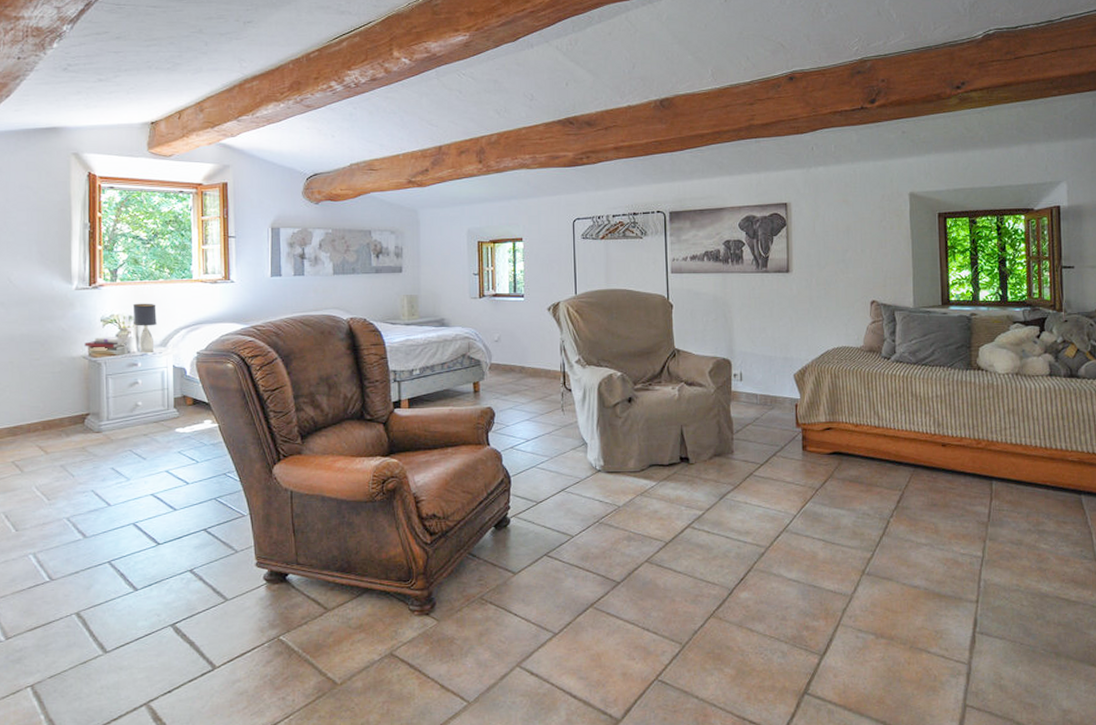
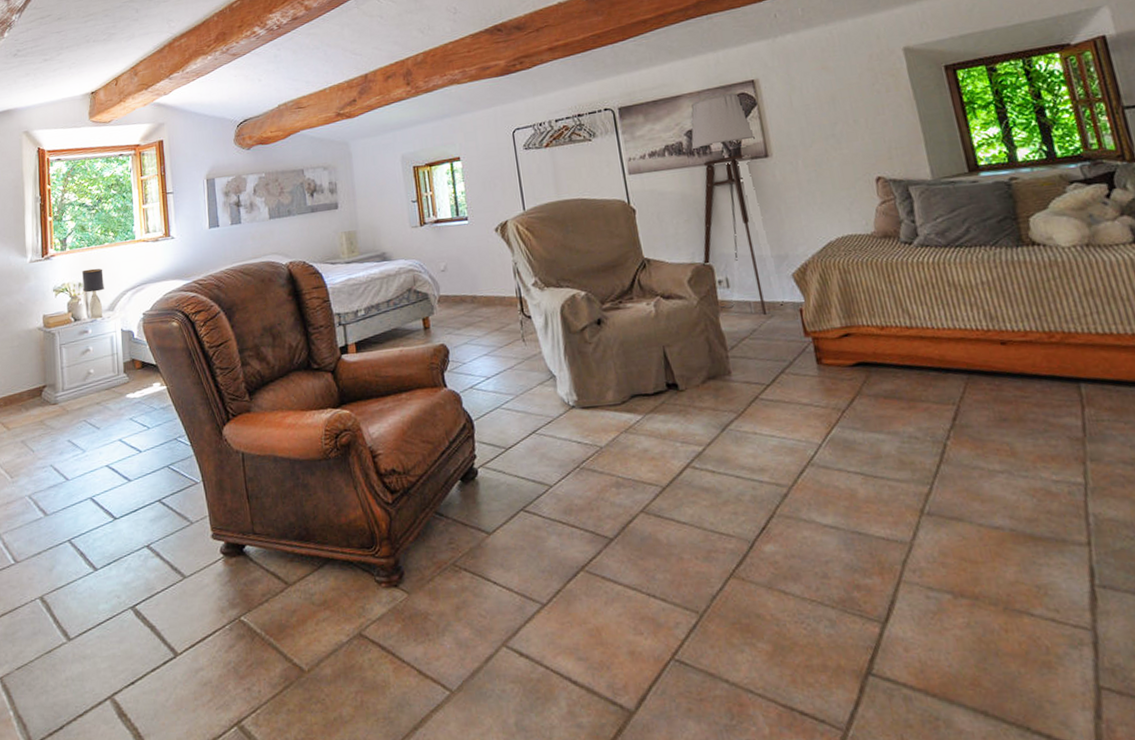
books: present [84,336,128,357] -> none [39,304,79,326]
floor lamp: none [723,212,784,407] -> present [691,93,784,316]

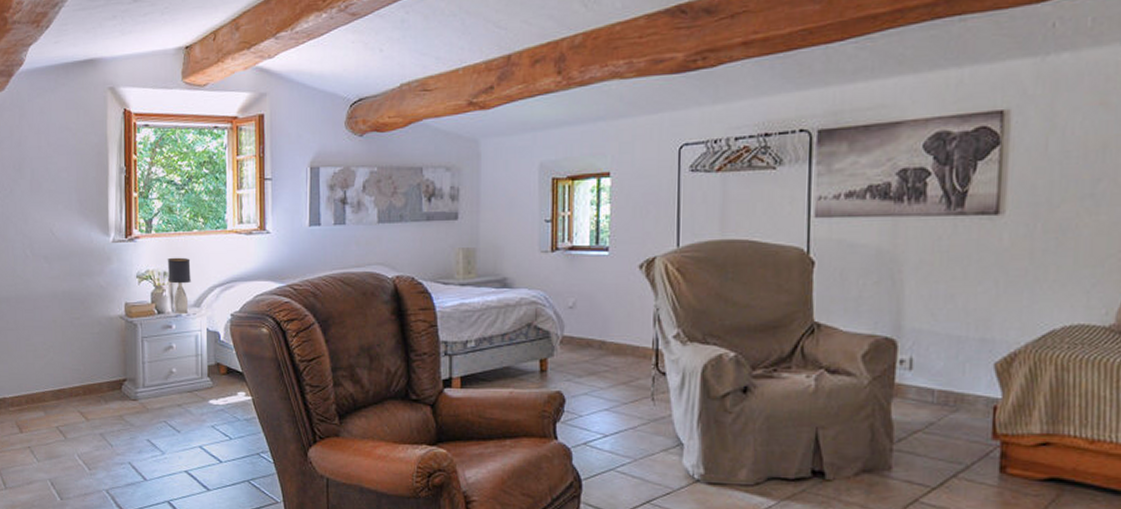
floor lamp: present [691,93,784,316] -> none [886,125,987,409]

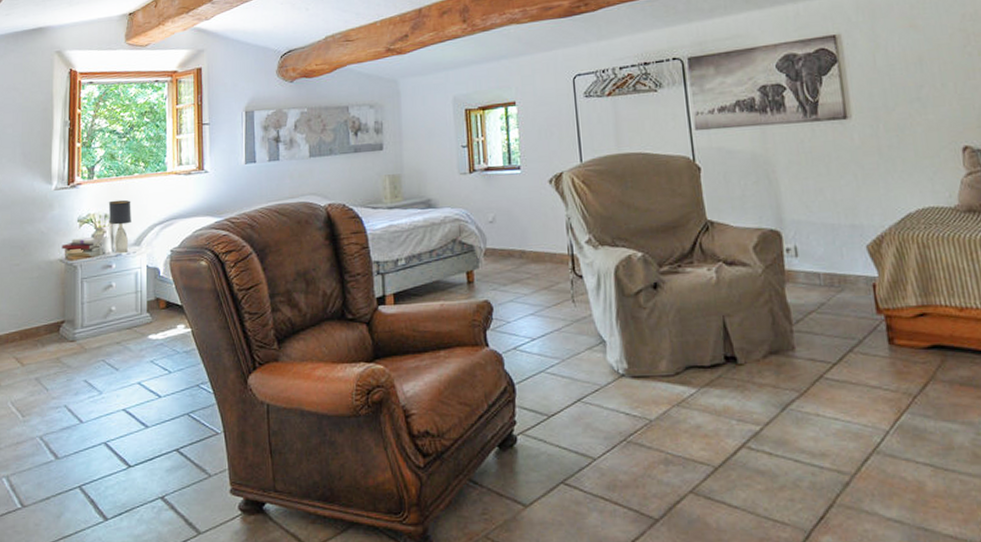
books: none [121,294,163,317] -> present [62,236,103,259]

